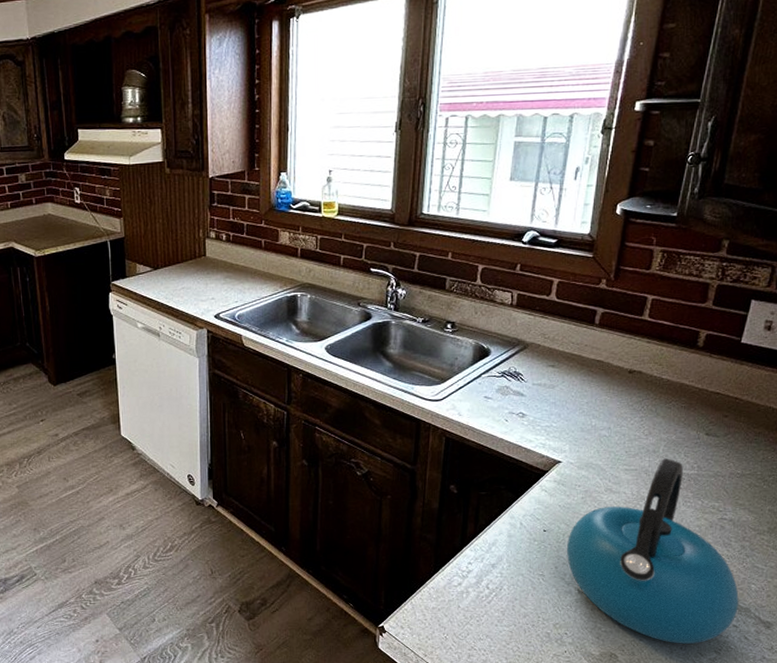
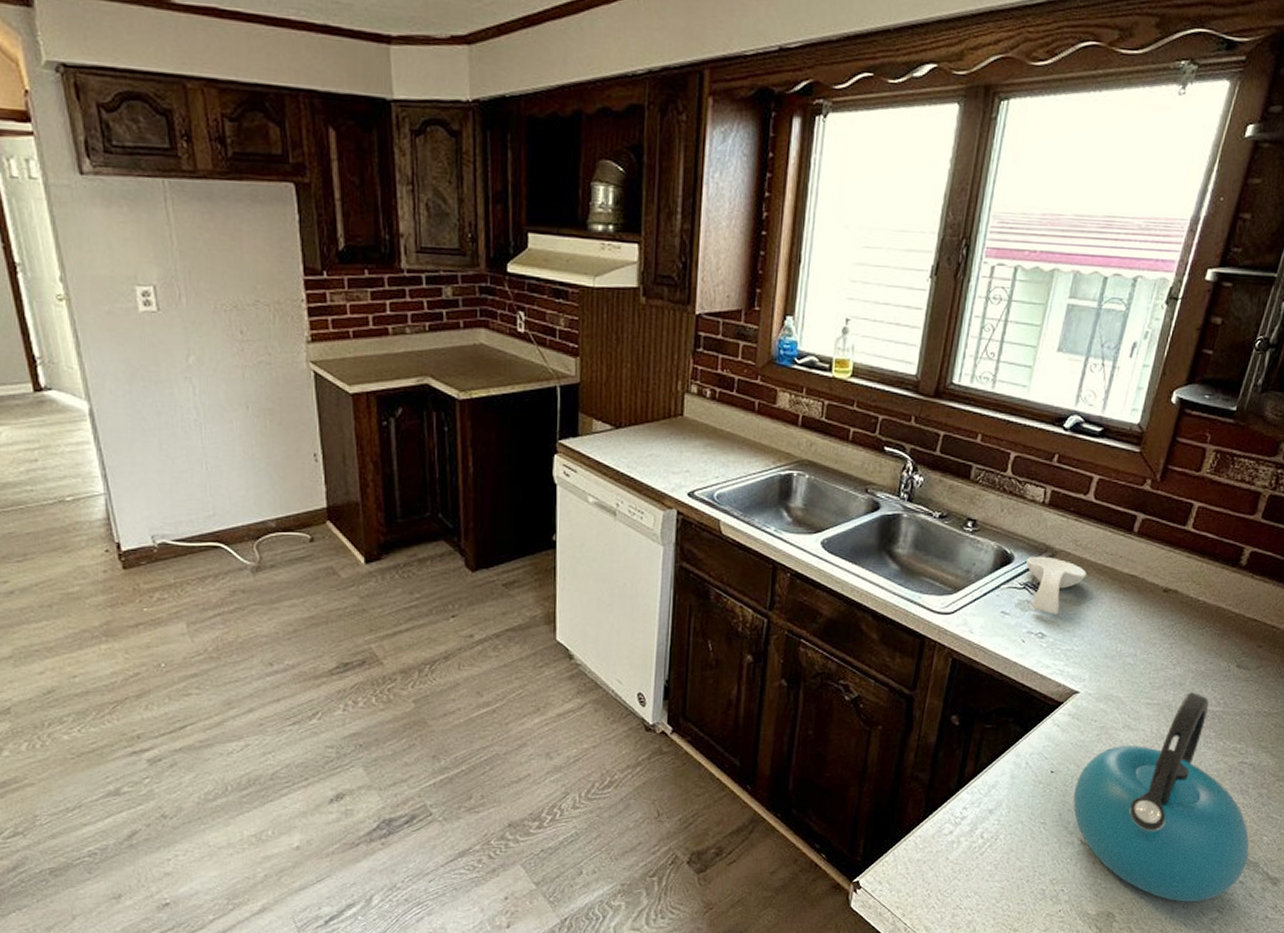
spoon rest: none [502,349,556,397] -> present [1026,556,1086,614]

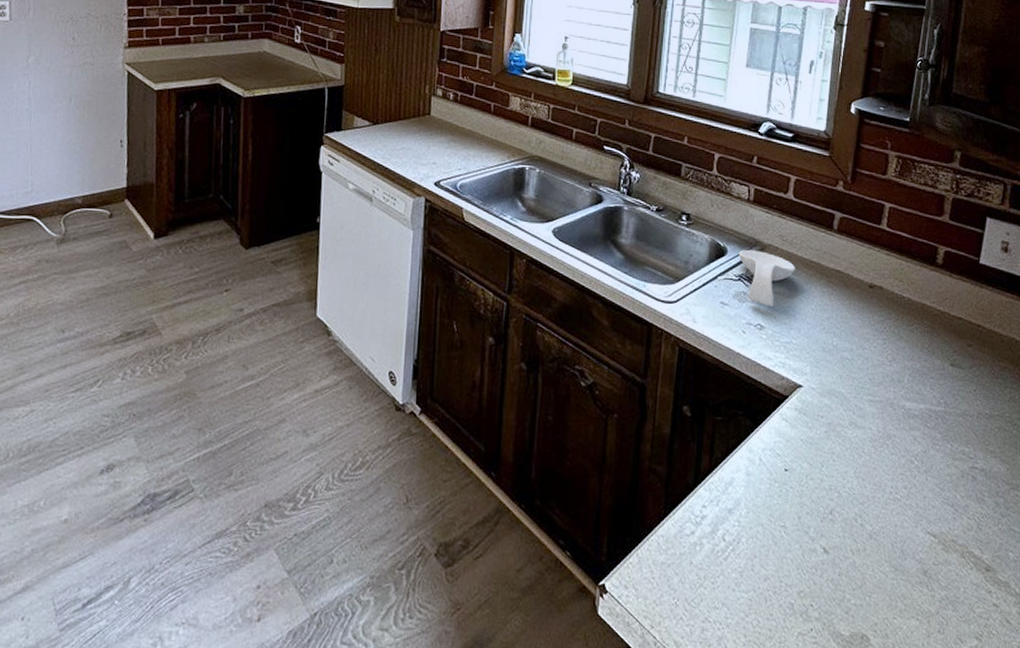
kettle: present [1073,692,1250,902] -> none [811,390,997,626]

